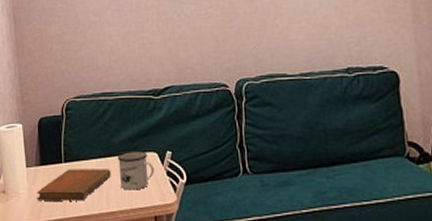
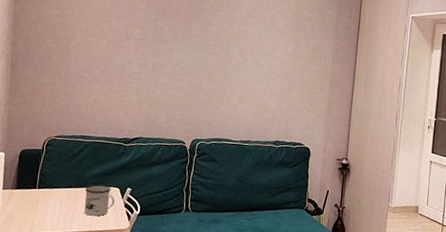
notebook: present [37,169,111,201] -> none [8,194,78,221]

